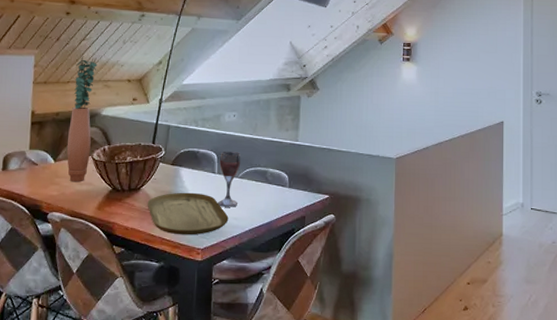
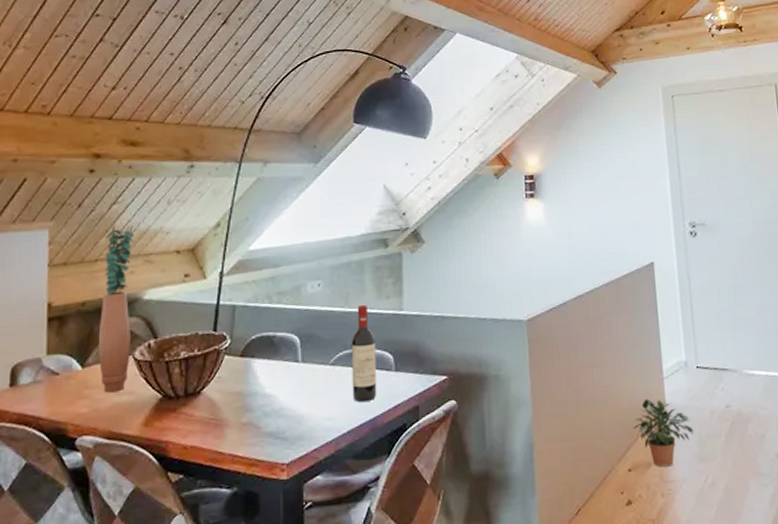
placemat: present [147,192,229,235] -> none [210,390,320,449]
cup: present [218,151,241,207] -> none [303,330,332,406]
wine bottle: none [254,134,275,209] -> present [351,305,377,403]
potted plant: none [474,229,524,284] -> present [633,398,694,468]

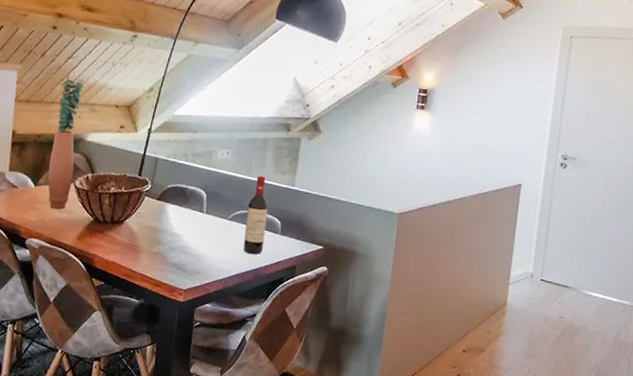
potted plant: present [633,398,694,468] -> none [474,297,527,356]

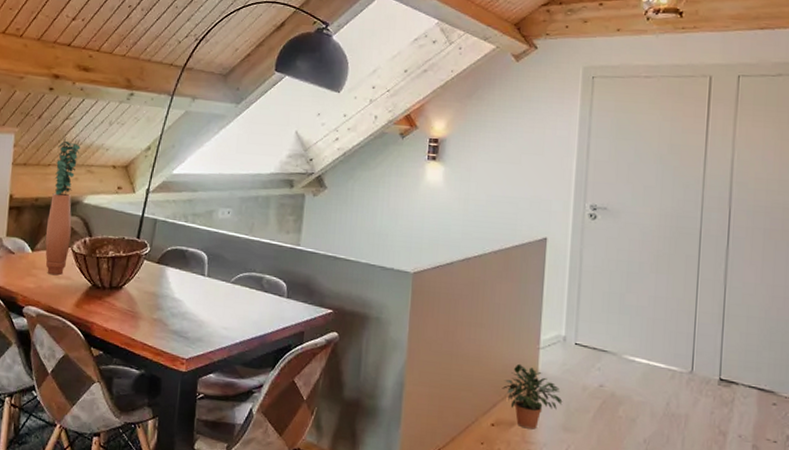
wine bottle: present [243,176,268,255] -> none [247,236,273,320]
potted plant: none [474,297,527,356] -> present [502,363,563,430]

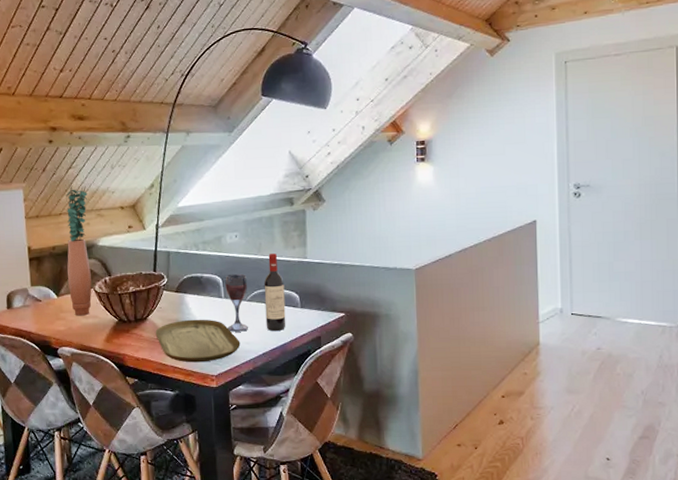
placemat: none [129,294,218,343] -> present [155,319,241,363]
cup: none [206,251,235,316] -> present [225,273,248,332]
wine bottle: none [247,236,273,320] -> present [264,254,286,332]
potted plant: present [502,363,563,430] -> none [508,339,565,396]

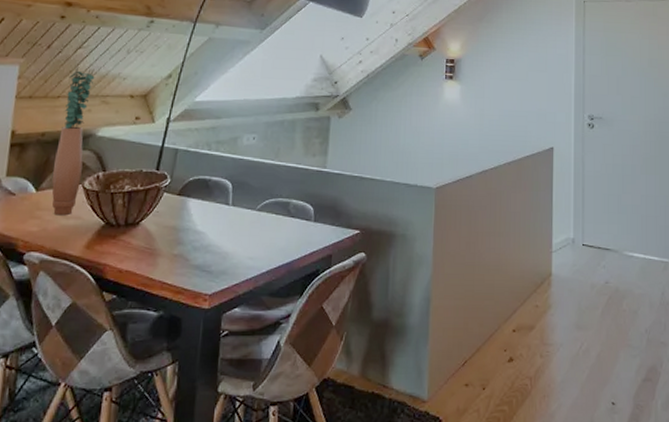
placemat: present [155,319,241,363] -> none [146,227,243,279]
cup: present [225,273,248,332] -> none [231,179,260,245]
wine bottle: present [264,254,286,332] -> none [274,160,300,247]

